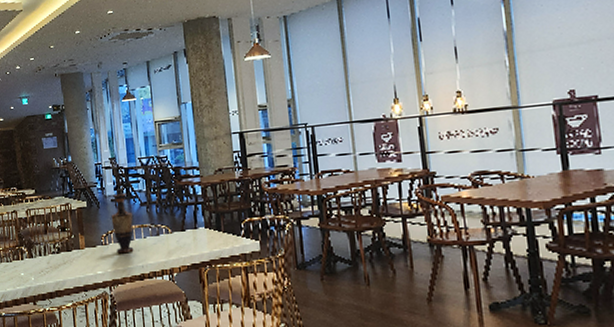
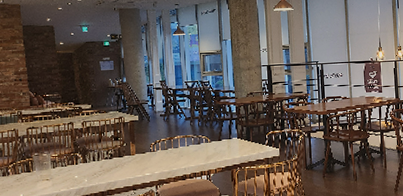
vase: present [111,194,134,254] -> none [159,110,178,159]

